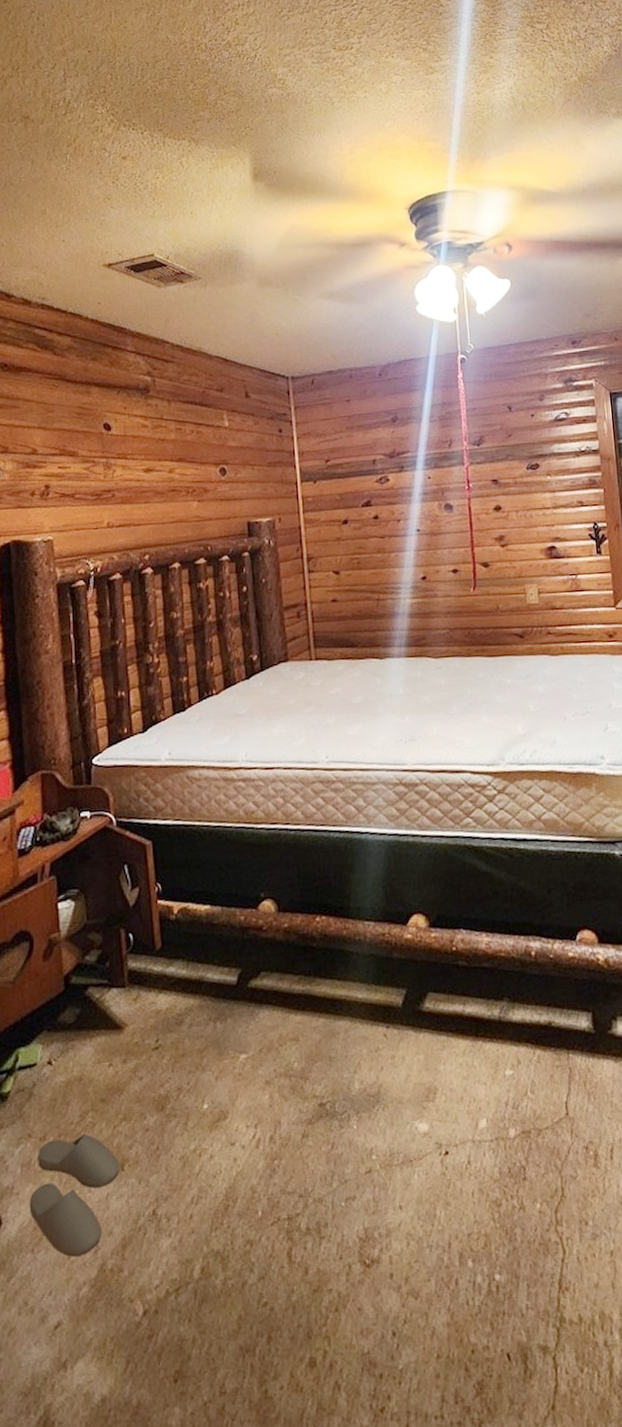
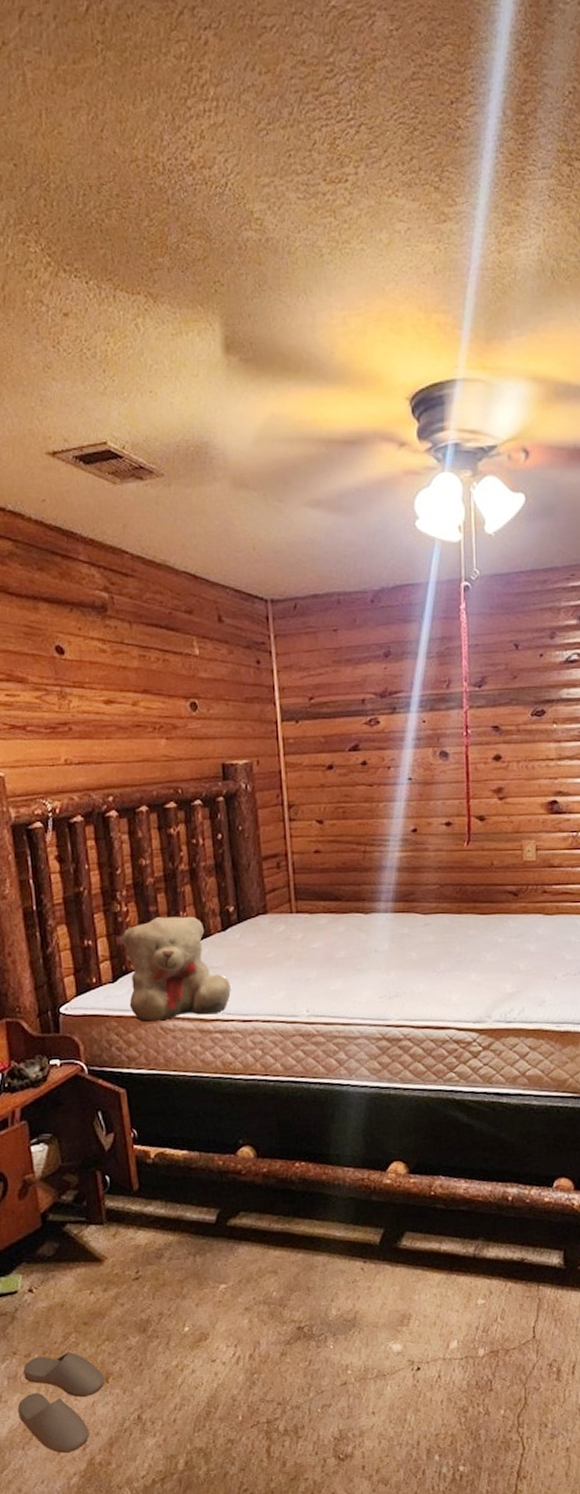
teddy bear: none [153,666,254,773] -> present [122,916,231,1023]

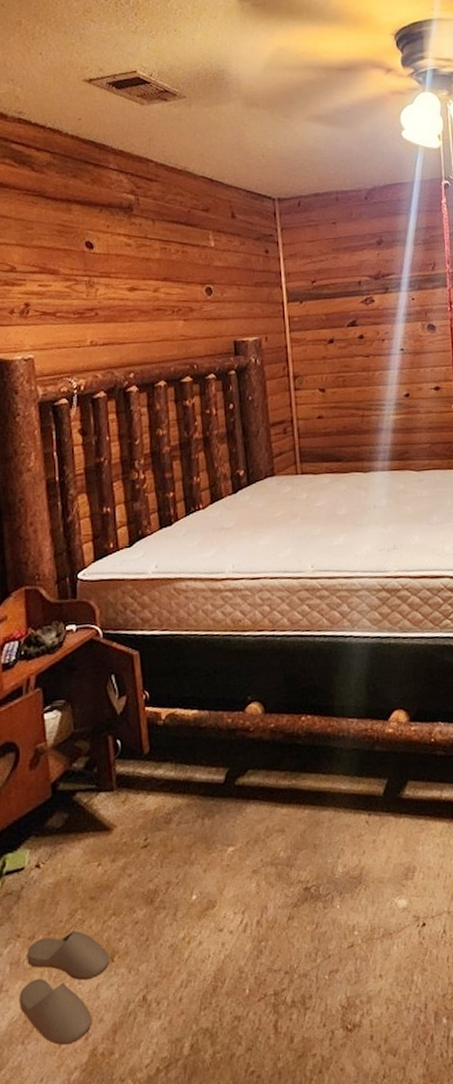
teddy bear: present [122,916,231,1023] -> none [139,481,241,585]

